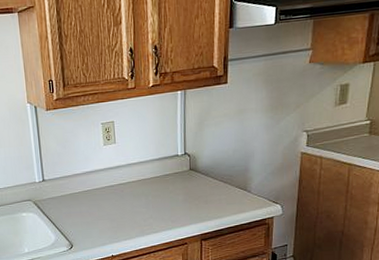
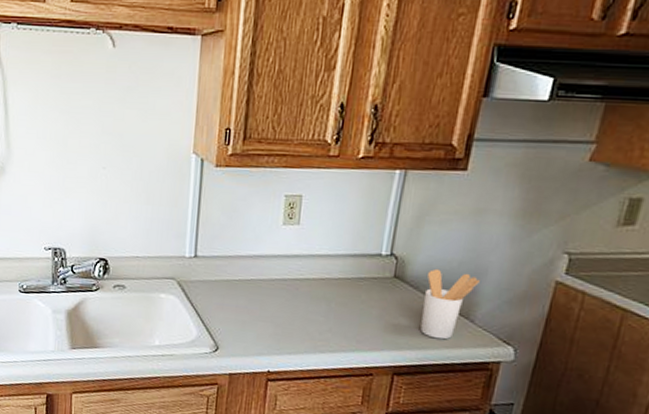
utensil holder: none [213,157,250,209] -> present [420,268,480,340]

